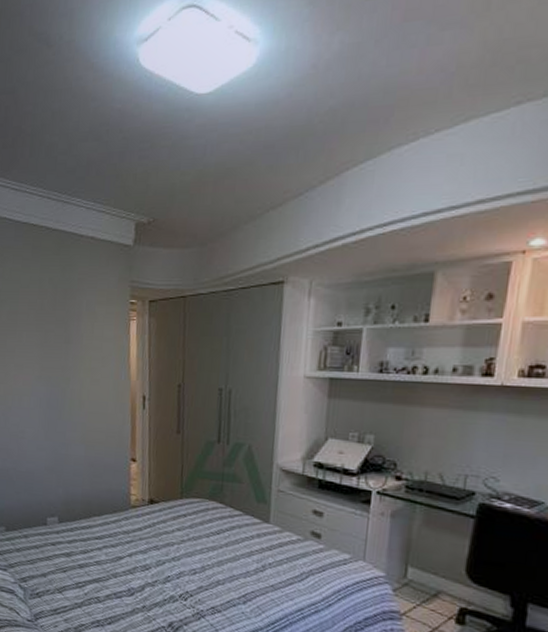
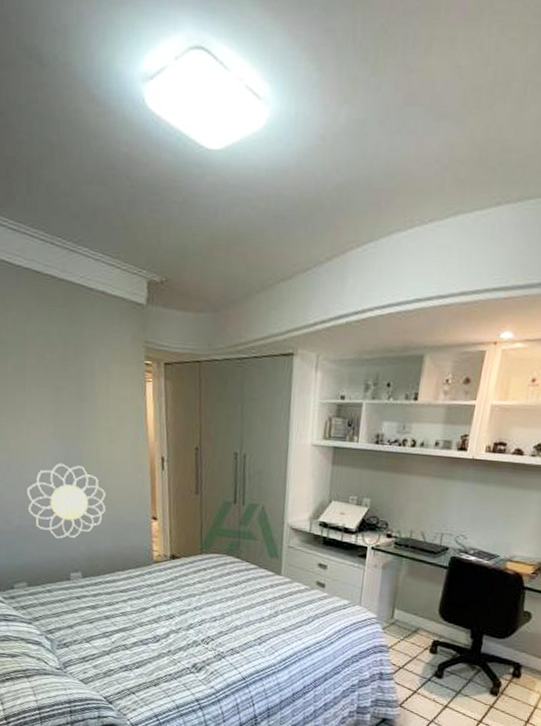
decorative wall piece: none [10,404,86,482] -> present [26,462,106,539]

